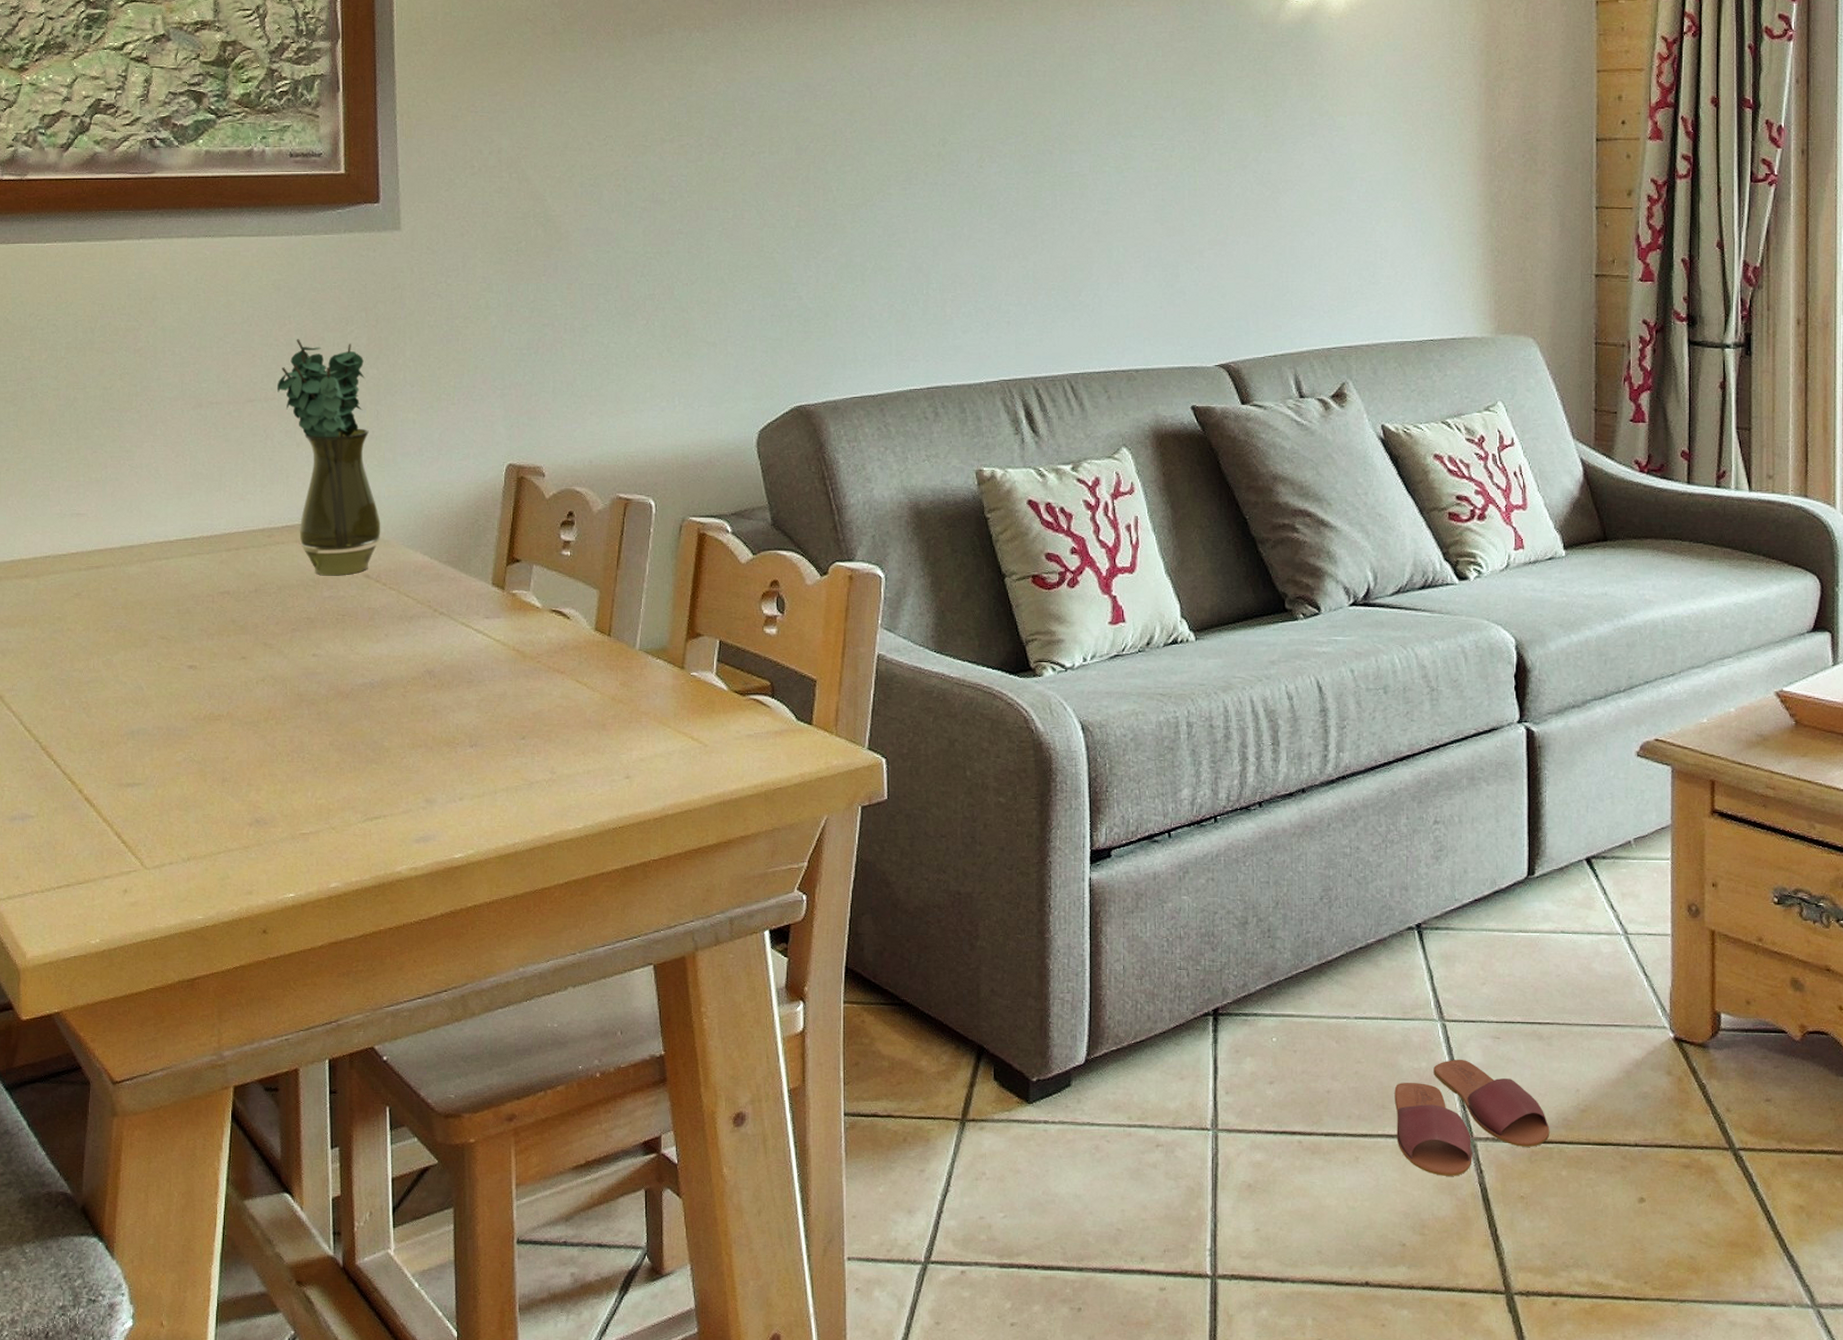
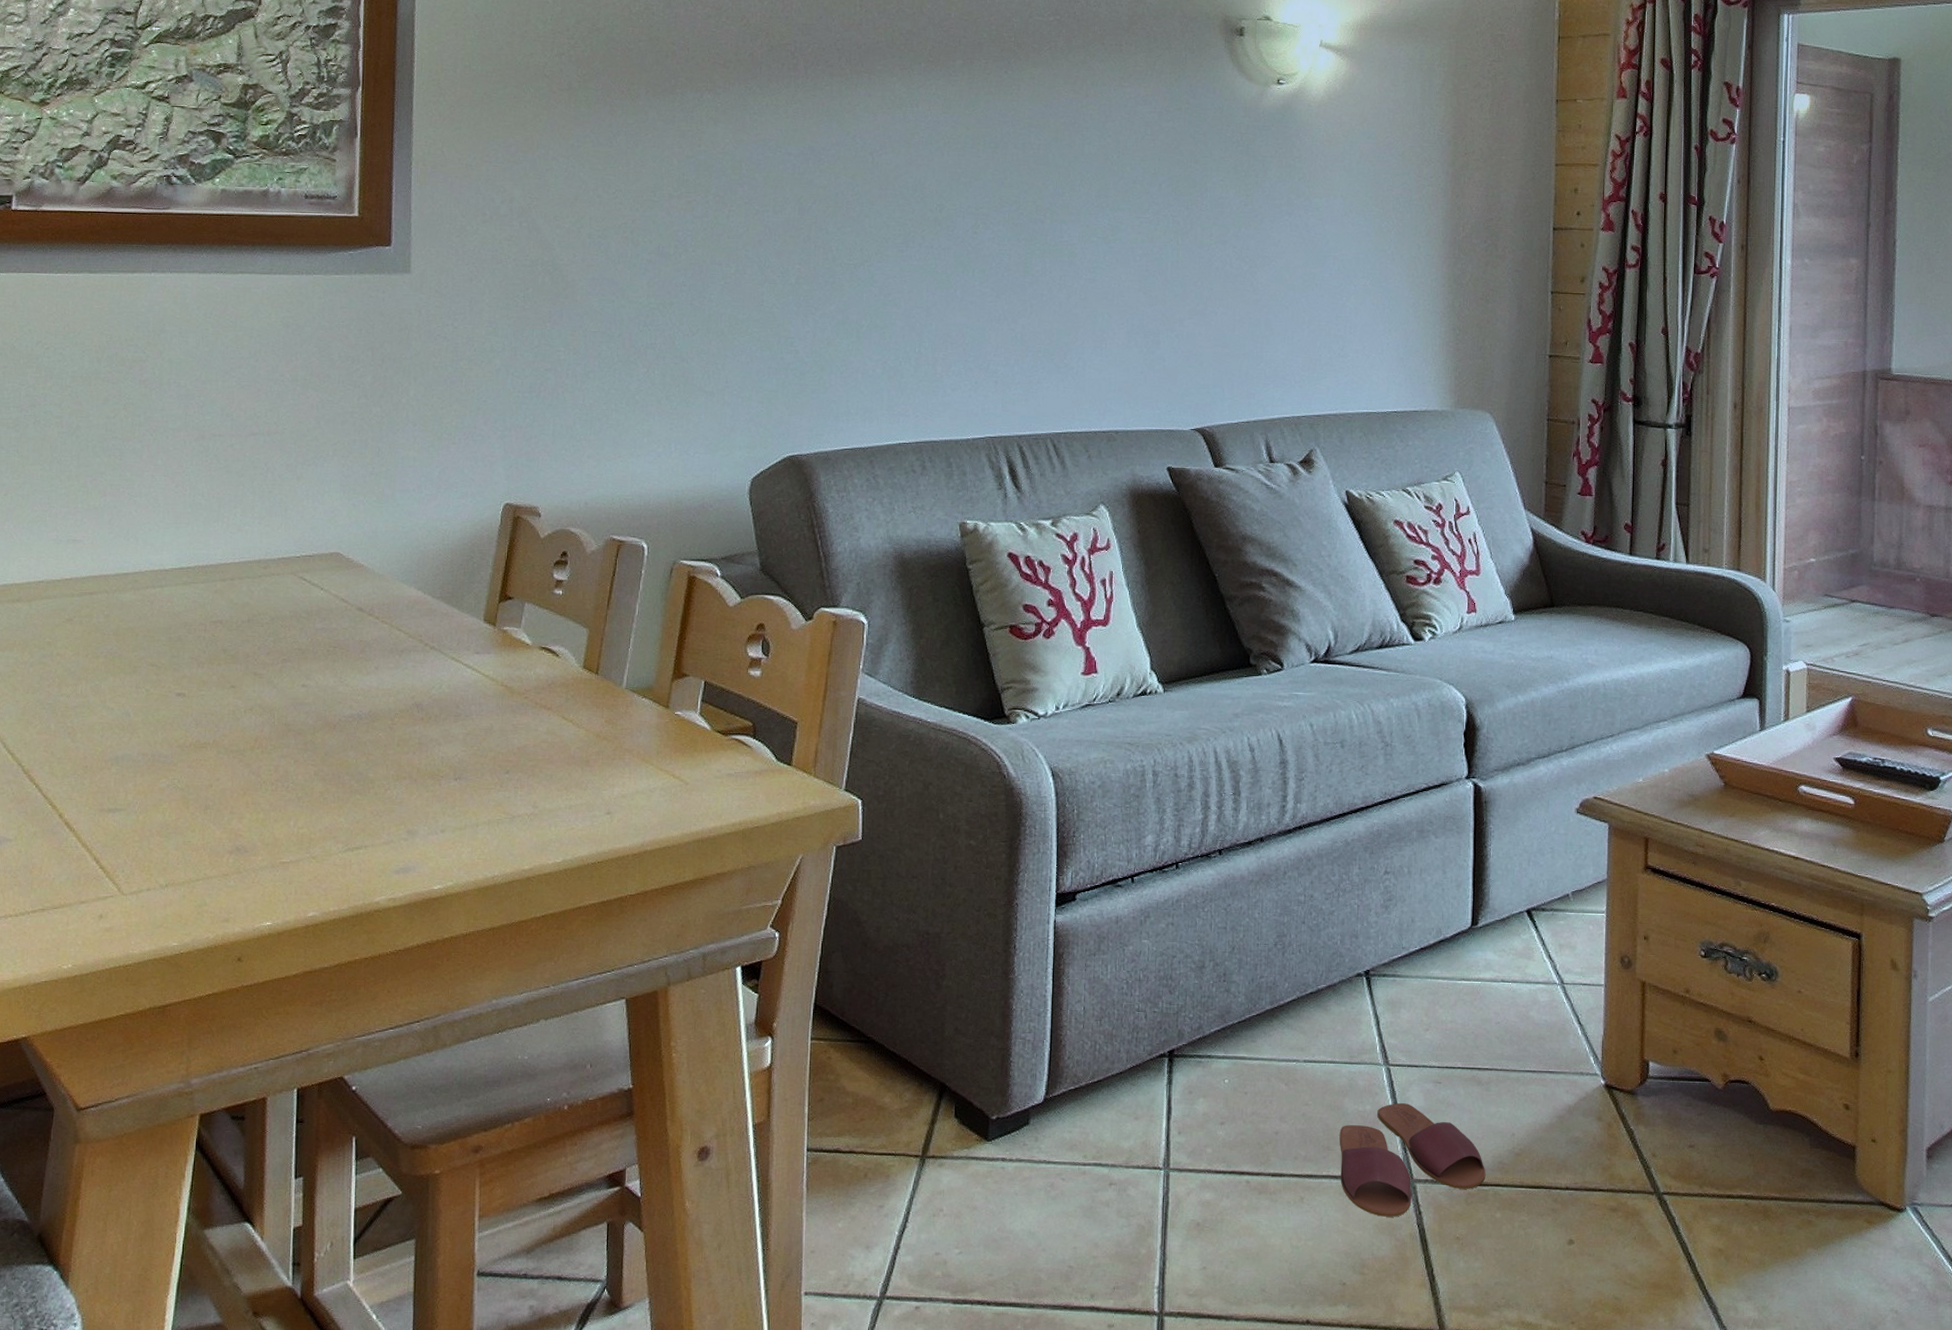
vase: present [277,339,381,576] -> none [281,375,377,608]

